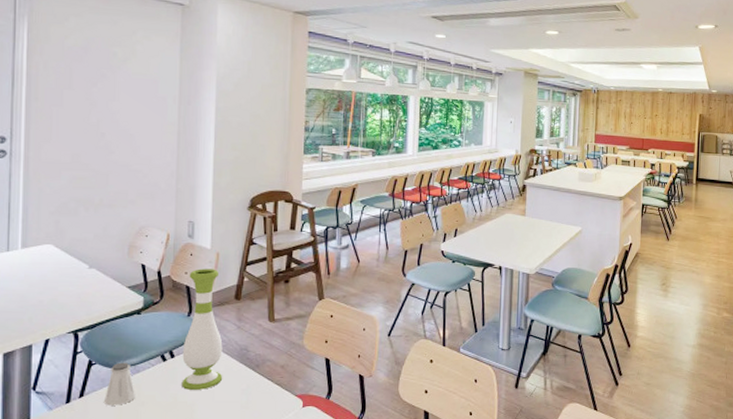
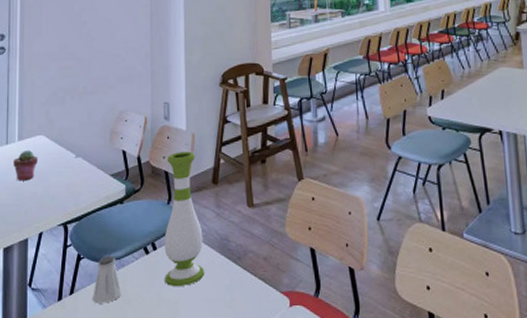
potted succulent: none [16,258,46,289] -> present [13,150,39,181]

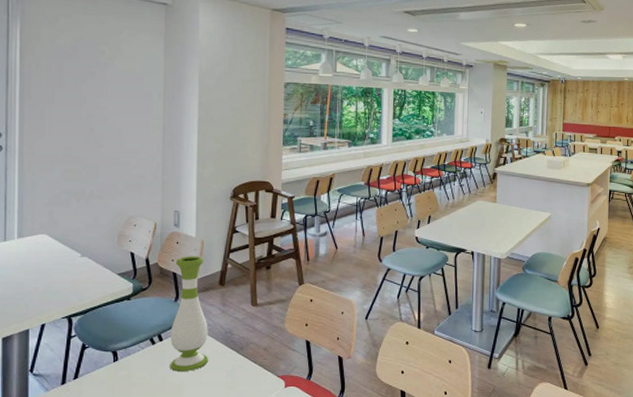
potted succulent: present [13,150,39,181] -> none [13,248,41,276]
saltshaker: present [93,255,122,304] -> none [98,345,128,387]

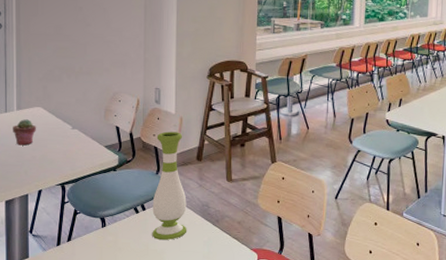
potted succulent: none [13,248,41,276] -> present [13,119,37,146]

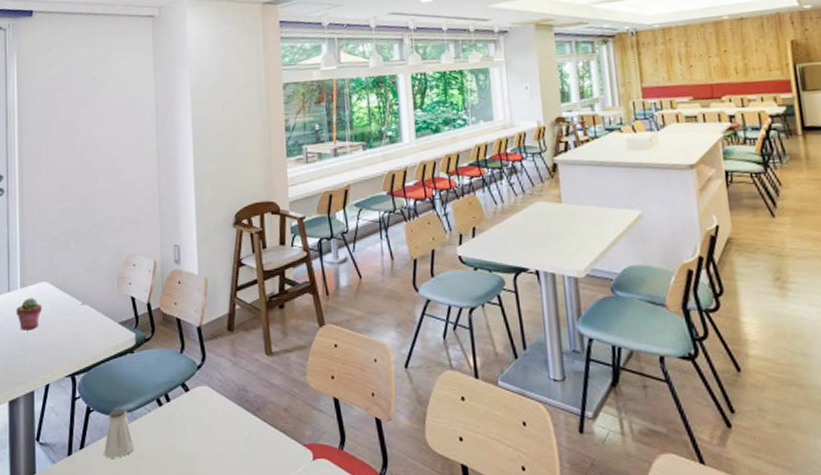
saltshaker: none [88,212,114,250] -> present [104,408,135,458]
vase: present [152,131,187,240] -> none [178,297,222,439]

